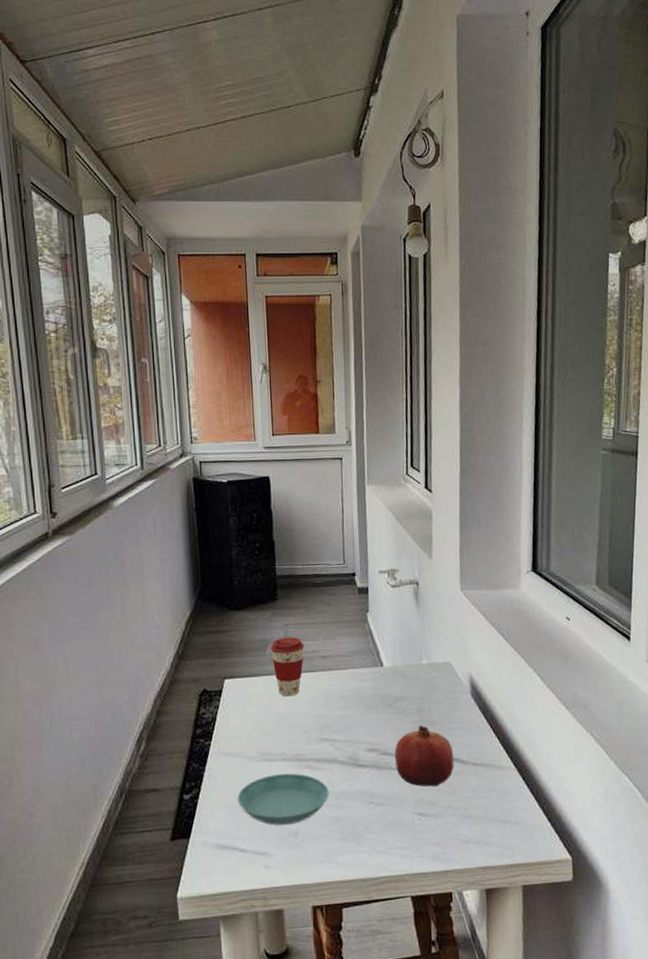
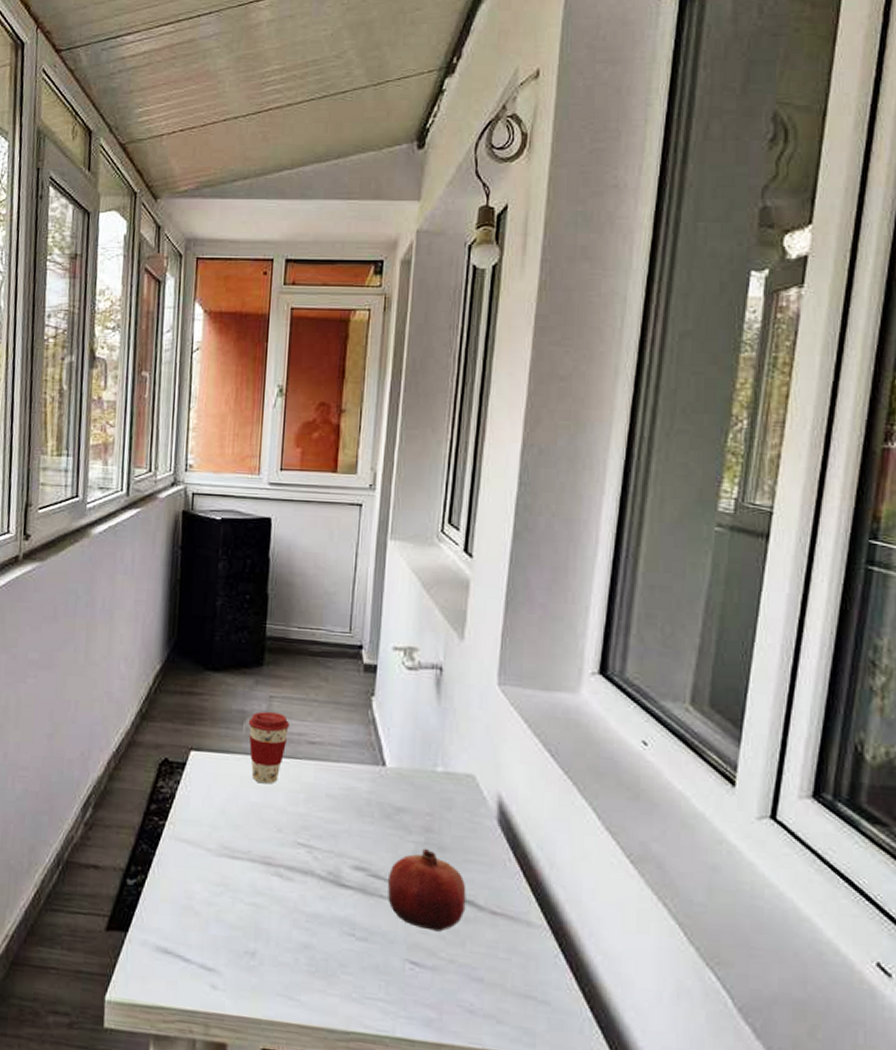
saucer: present [237,773,329,826] -> none [188,875,300,941]

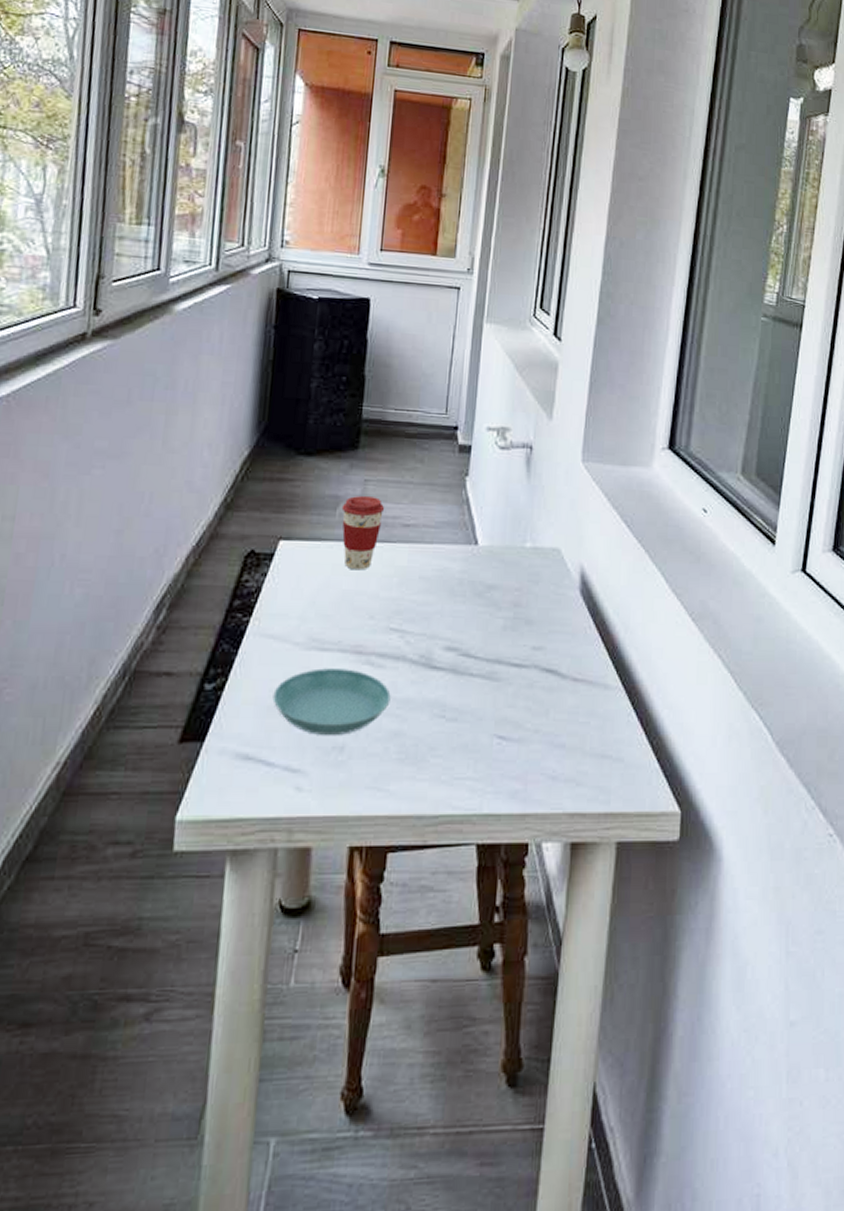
saucer: none [188,875,300,941] -> present [272,668,391,736]
fruit: present [387,849,467,932] -> none [477,624,551,703]

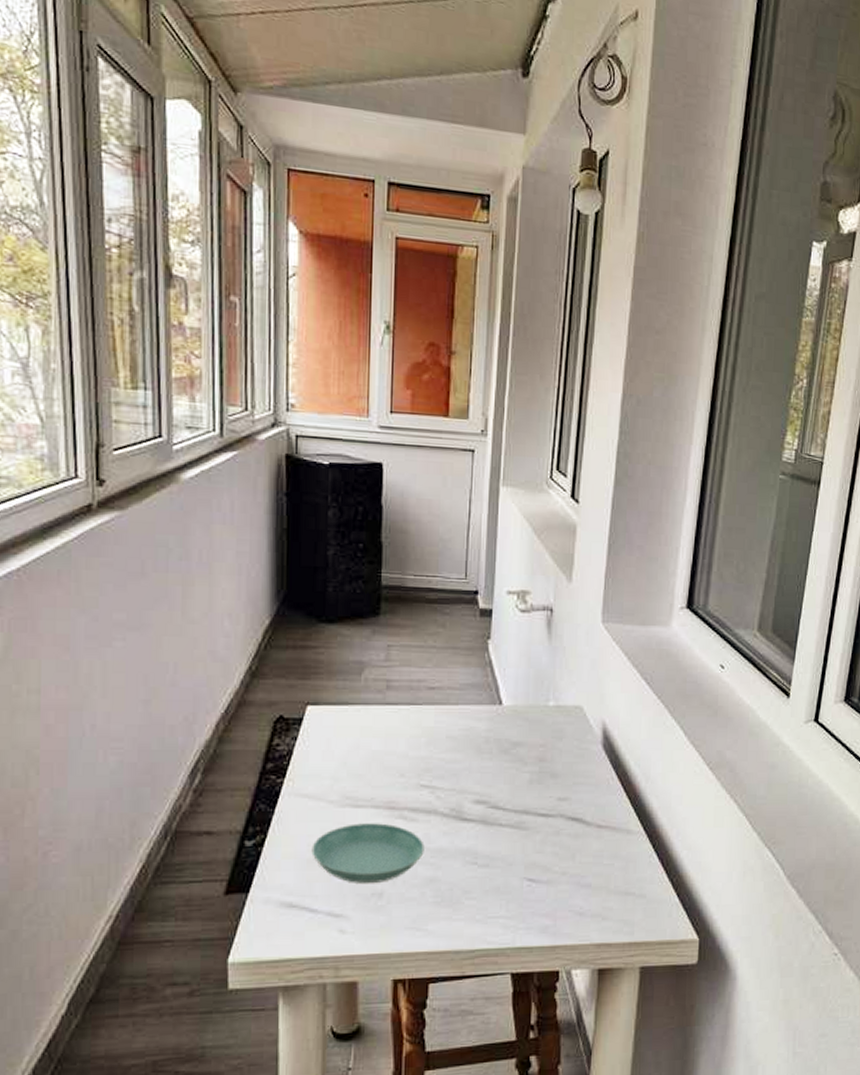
coffee cup: present [341,496,385,570] -> none [366,661,410,732]

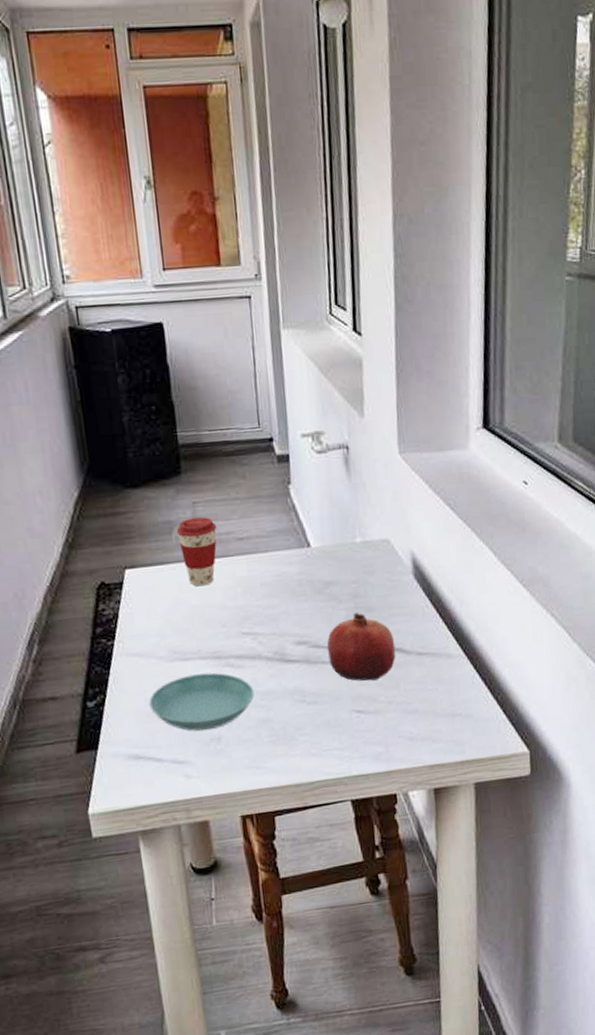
coffee cup: none [366,661,410,732] -> present [176,517,217,586]
fruit: none [506,777,576,849] -> present [326,613,396,681]

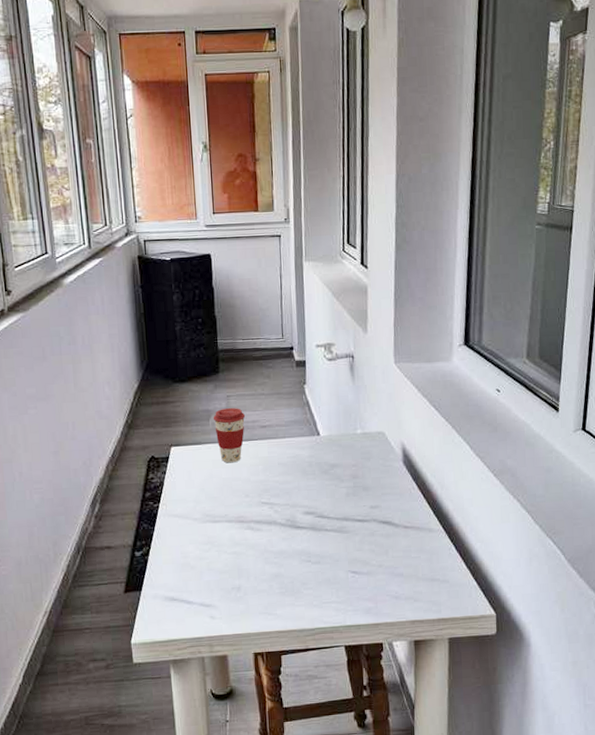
saucer: present [149,672,254,731] -> none [184,533,269,581]
fruit: present [326,613,396,681] -> none [329,491,386,548]

